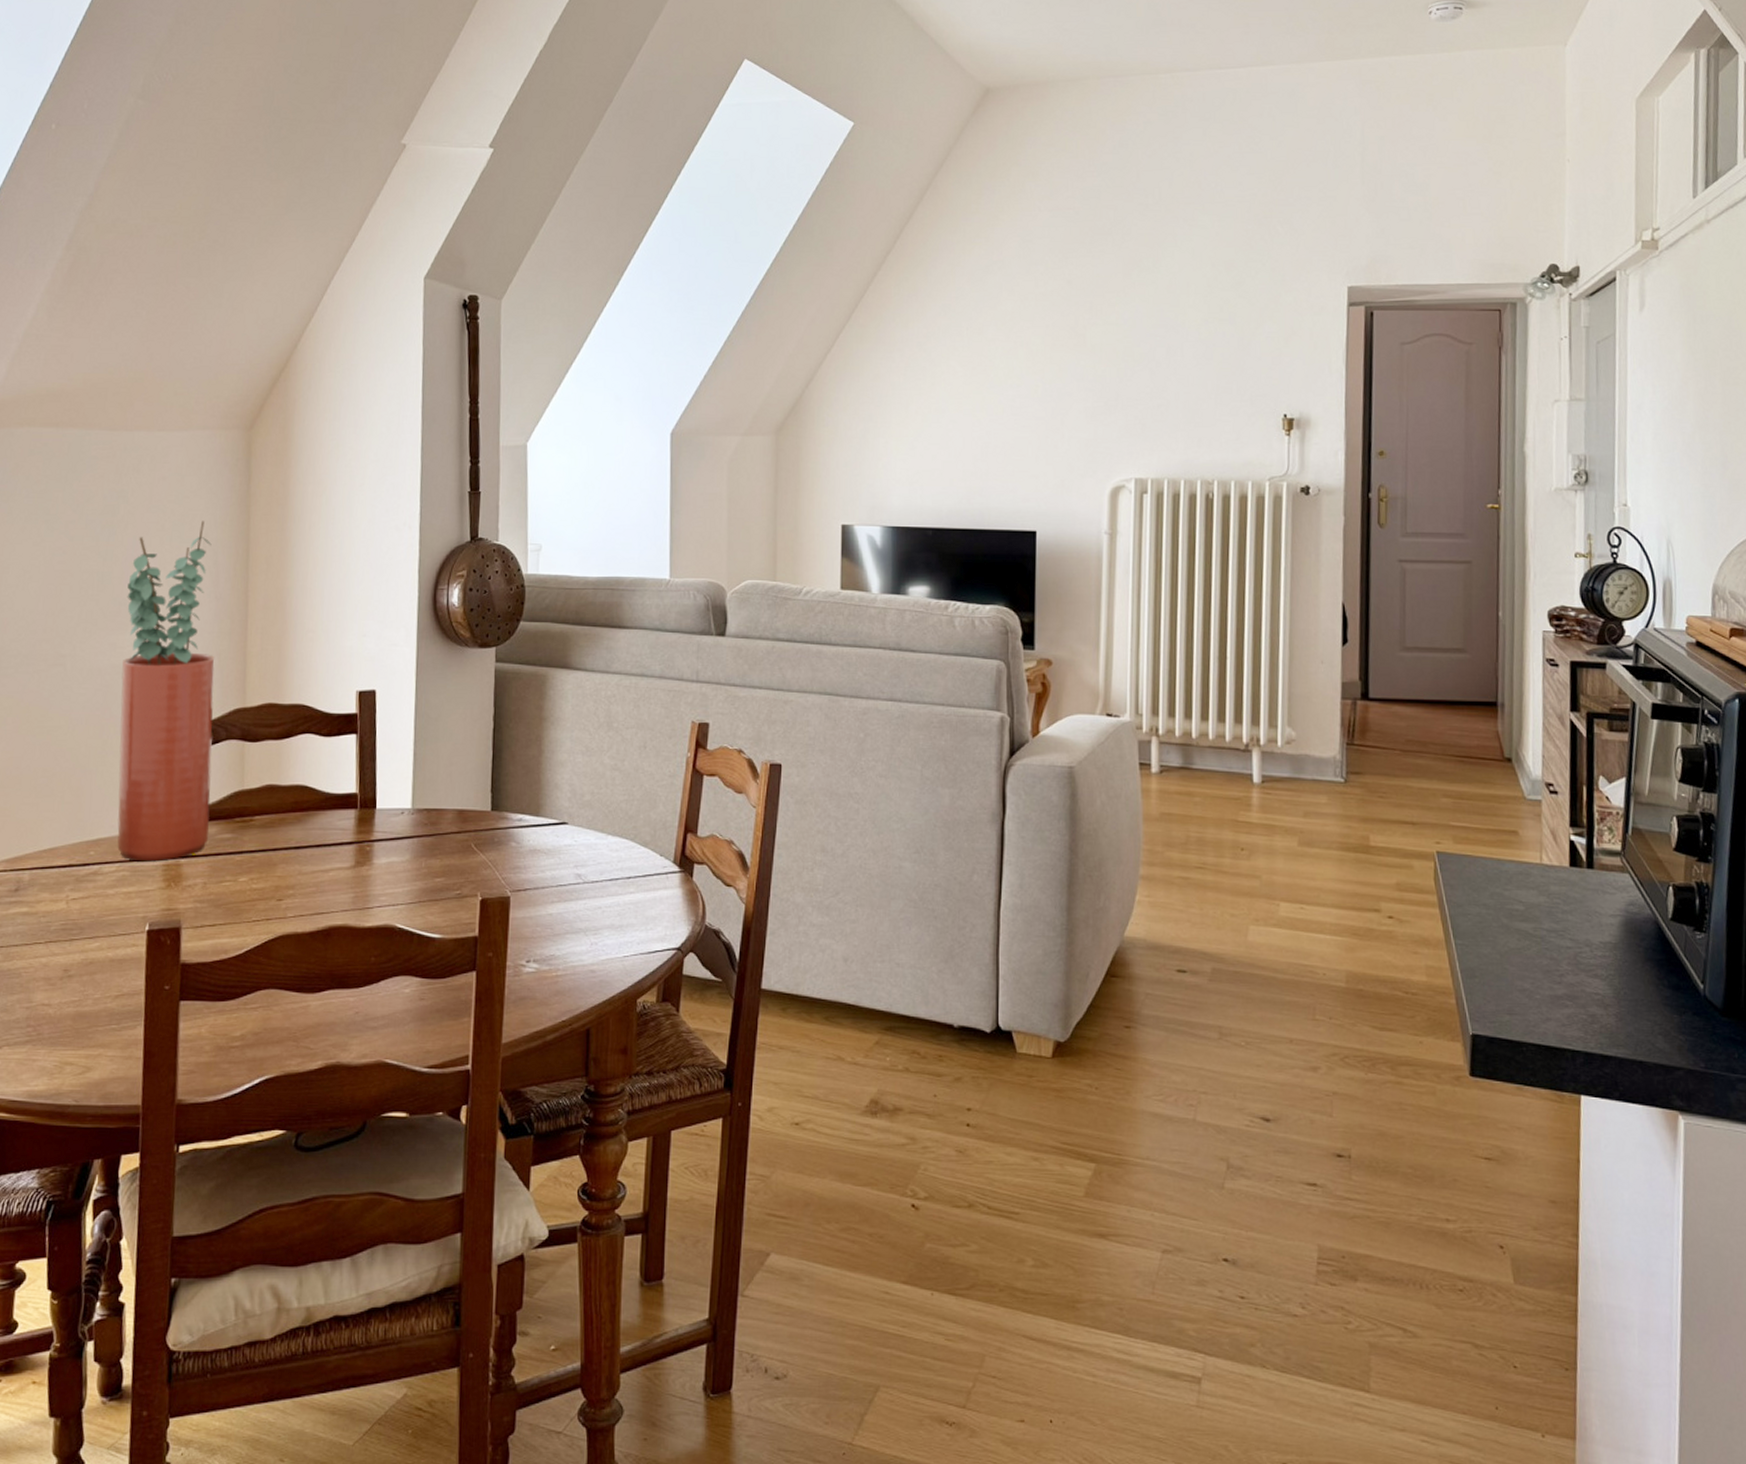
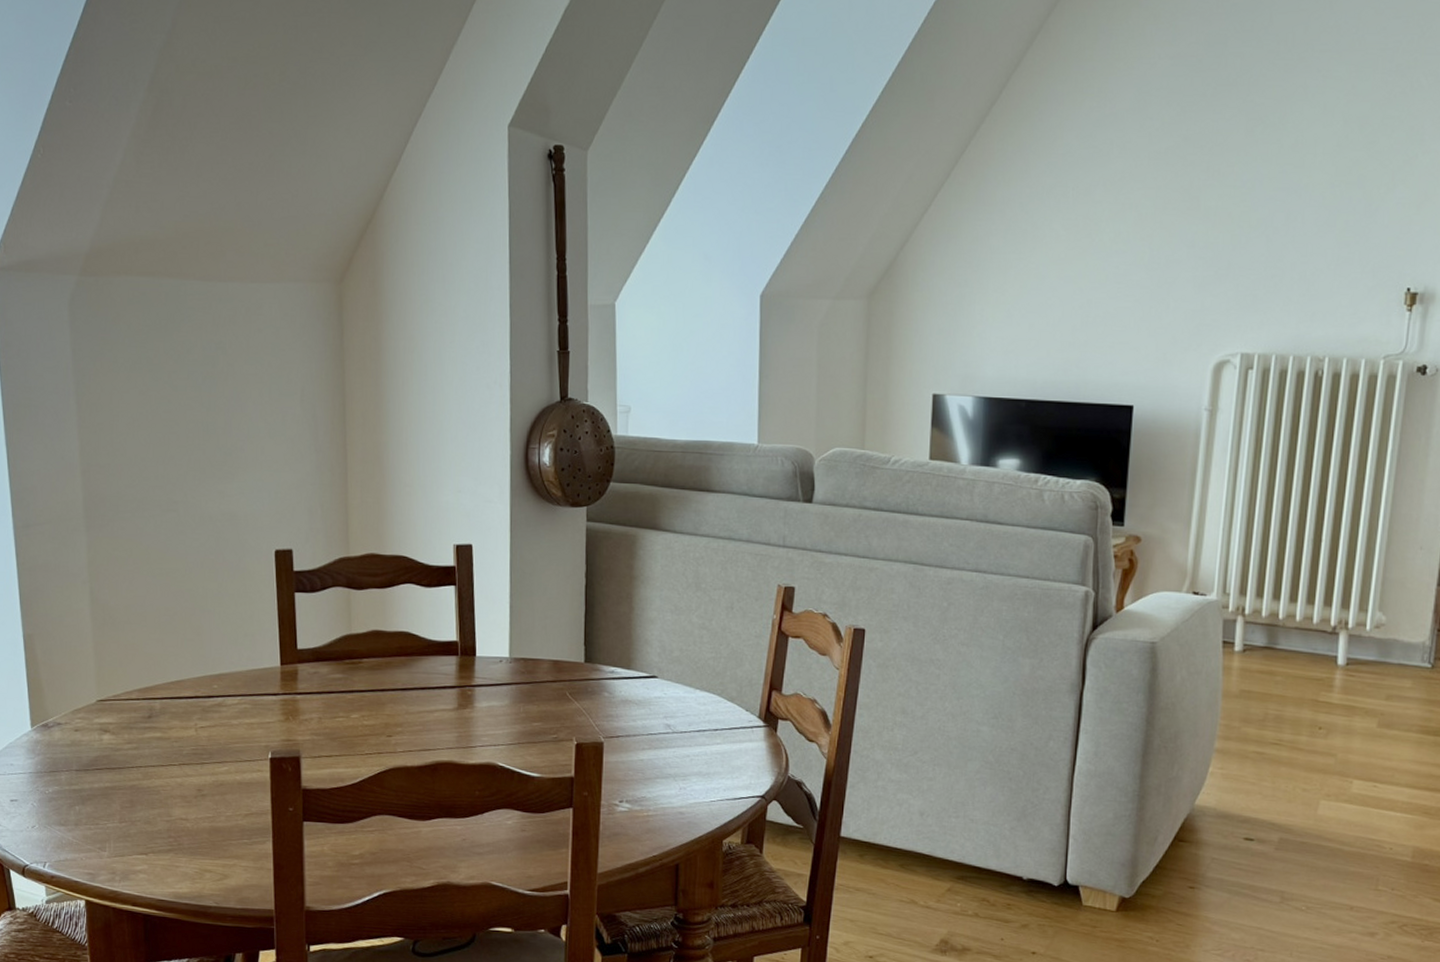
vase: present [117,520,215,860] -> none [231,374,322,696]

